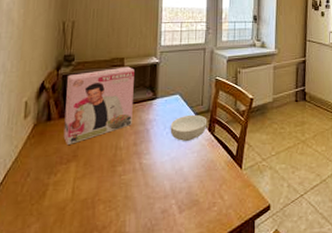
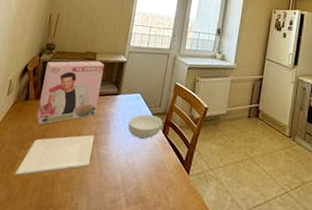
plate: none [46,146,134,204] -> present [14,135,94,175]

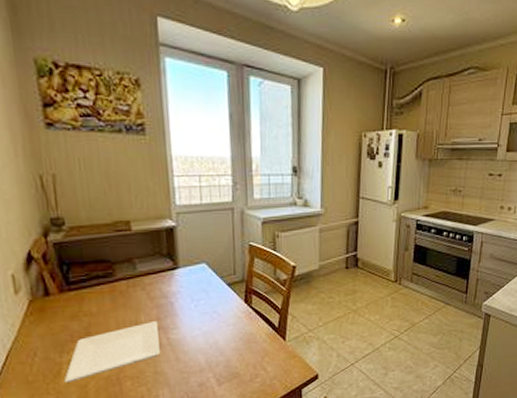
cereal box: present [36,61,104,125] -> none [60,231,152,321]
cereal bowl: present [128,114,163,139] -> none [198,285,243,314]

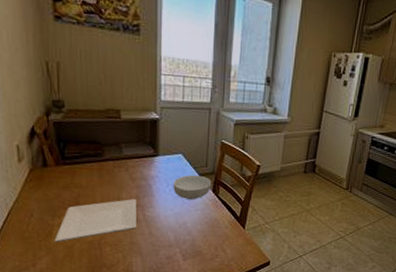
cereal bowl: none [198,285,243,314] -> present [173,174,212,199]

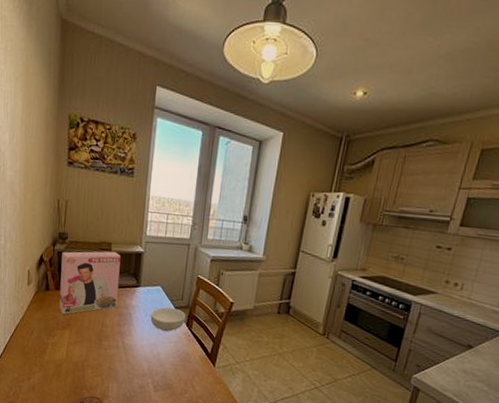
plate: present [54,199,136,242] -> none [47,325,117,360]
cereal box: none [59,119,133,192] -> present [59,251,121,315]

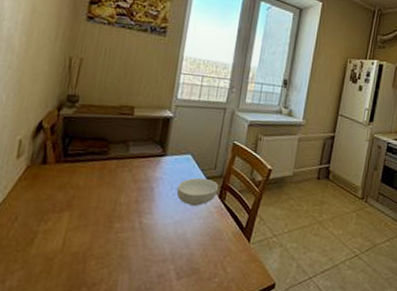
cereal box: present [59,251,121,315] -> none [58,116,145,193]

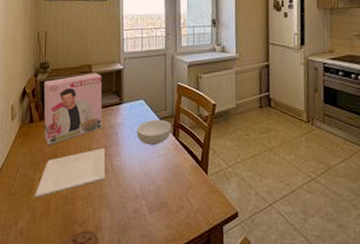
plate: none [33,203,135,253] -> present [34,148,105,197]
cereal box: none [58,116,145,193] -> present [44,73,102,145]

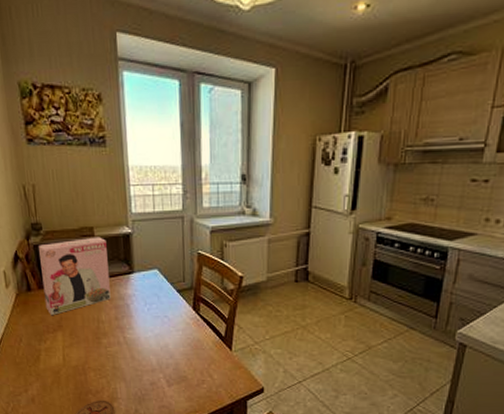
plate: present [34,148,105,197] -> none [42,321,118,367]
cereal bowl: present [137,119,172,145] -> none [151,291,191,318]

